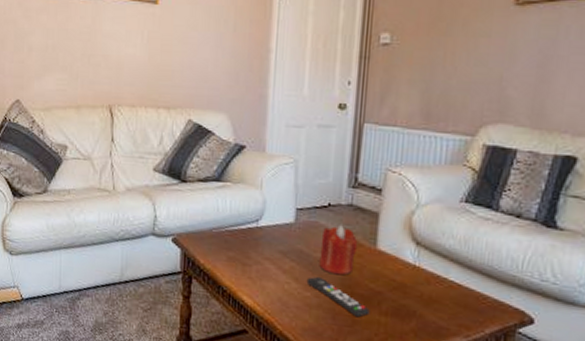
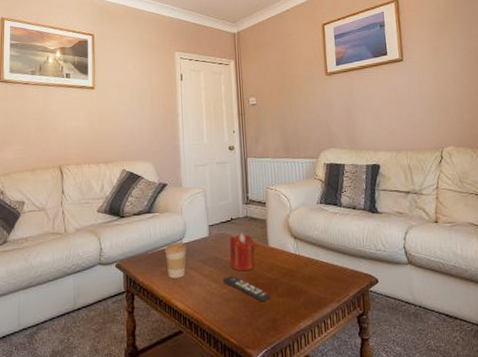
coffee cup: none [234,223,264,268] -> present [164,241,187,278]

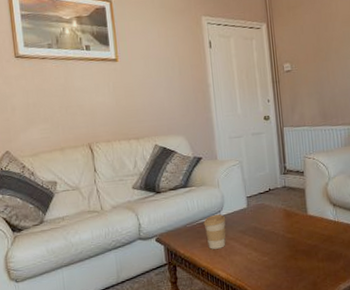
remote control: present [222,275,271,303] -> none [263,243,311,268]
candle: present [229,233,256,272] -> none [268,203,295,240]

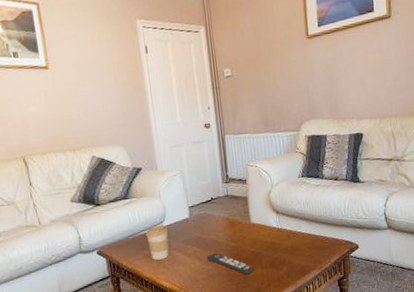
remote control: none [263,243,311,268] -> present [206,252,255,275]

